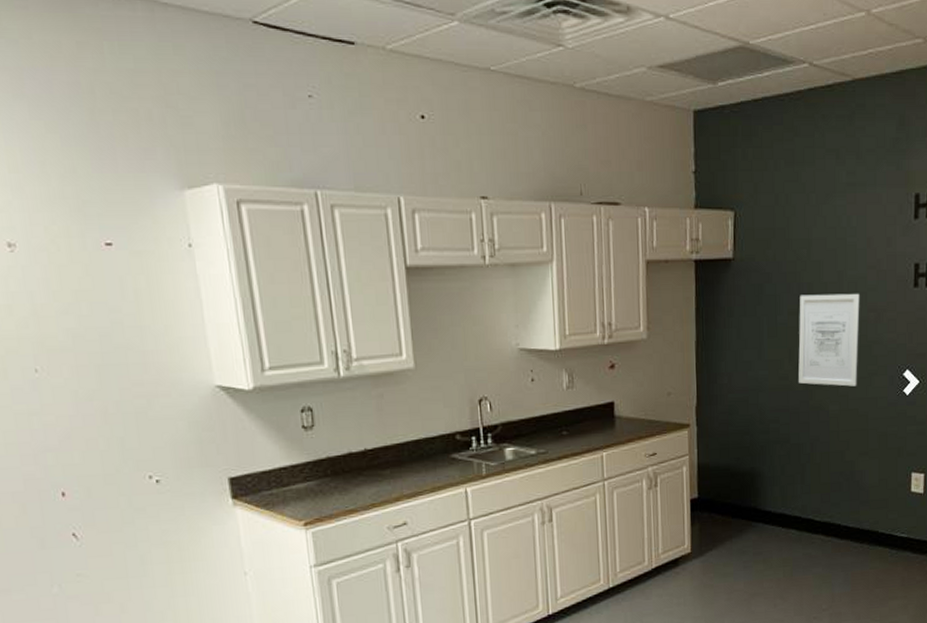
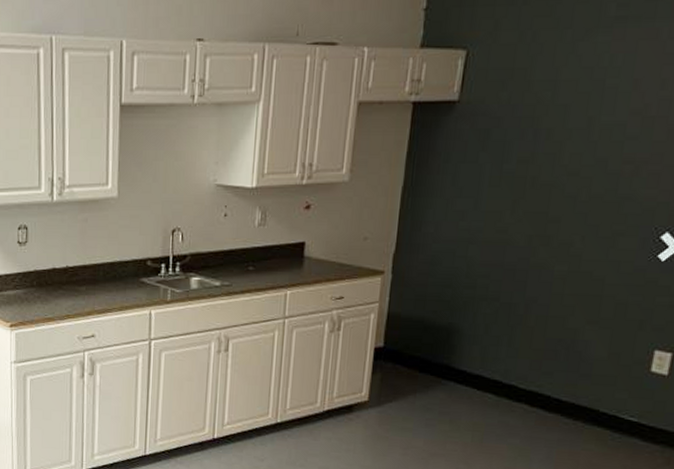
wall art: present [798,293,860,387] -> none [520,142,615,246]

